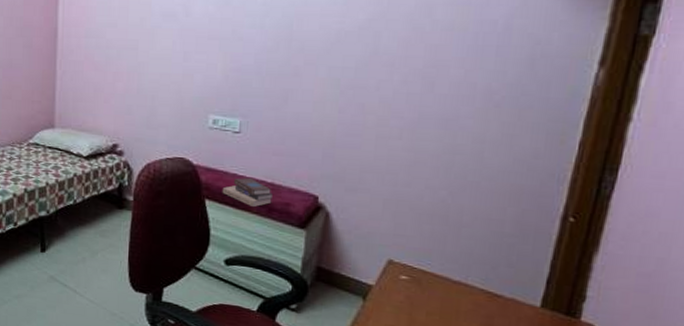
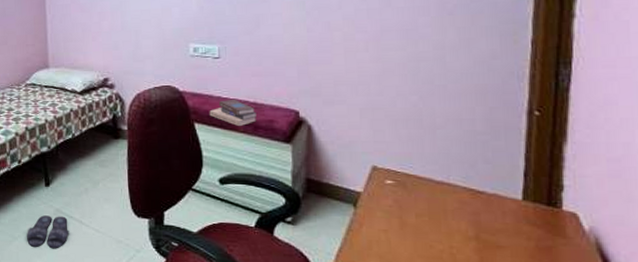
slippers: none [17,281,63,316] -> present [27,215,70,249]

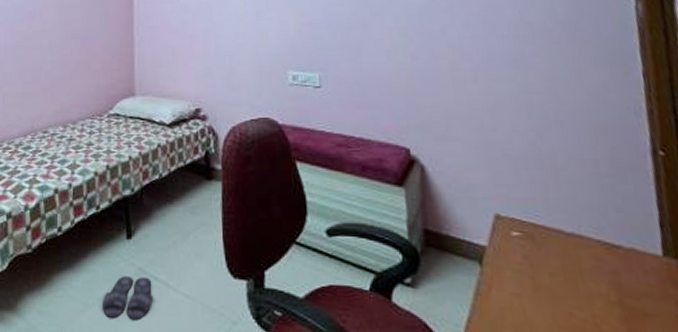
books: present [209,98,258,127] -> none [312,133,365,167]

